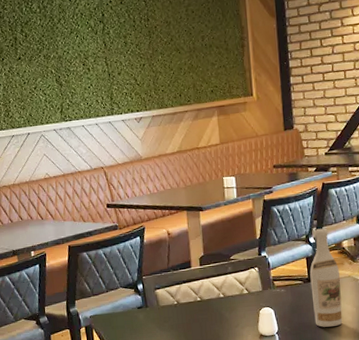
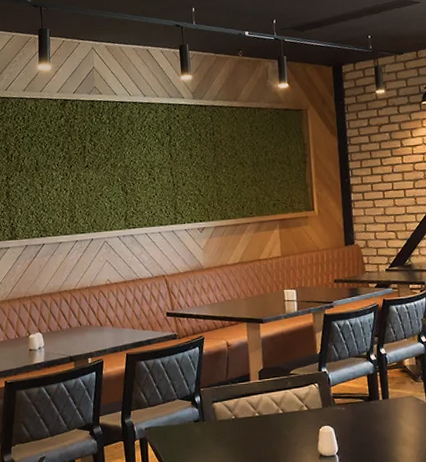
wine bottle: present [309,228,343,327] -> none [371,345,405,449]

